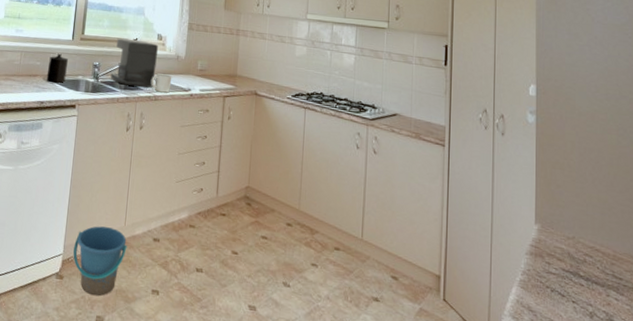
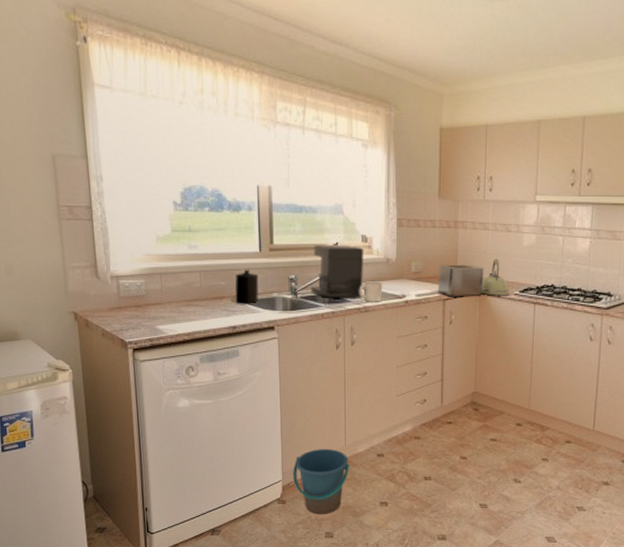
toaster: none [219,65,261,98] -> present [437,264,484,299]
kettle: none [257,65,283,99] -> present [481,259,510,296]

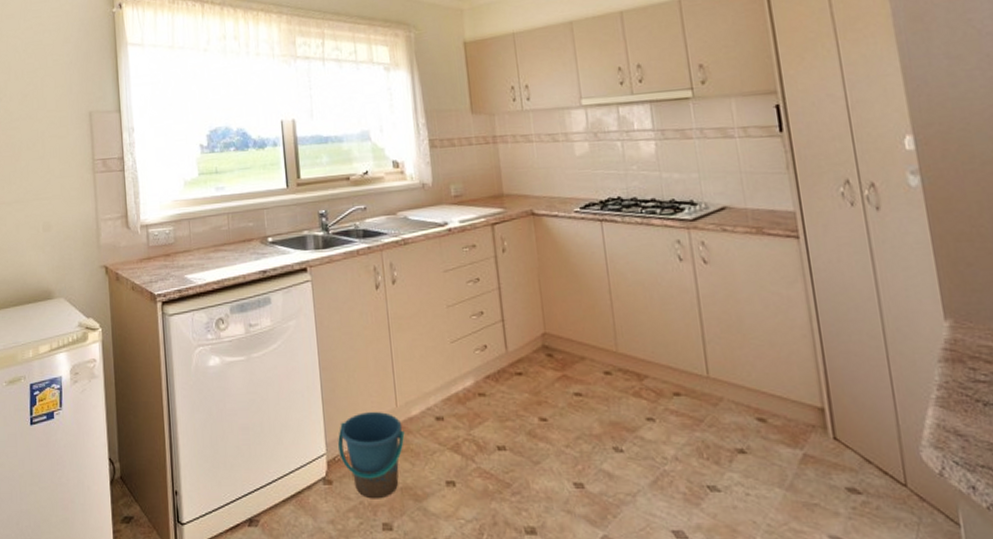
canister: present [235,269,259,304] -> none [263,207,289,246]
coffee maker: present [311,244,364,299] -> none [342,172,399,234]
mug: present [359,281,383,302] -> none [395,209,422,234]
toaster: present [437,264,484,299] -> none [481,182,536,222]
kettle: present [481,259,510,296] -> none [533,173,569,216]

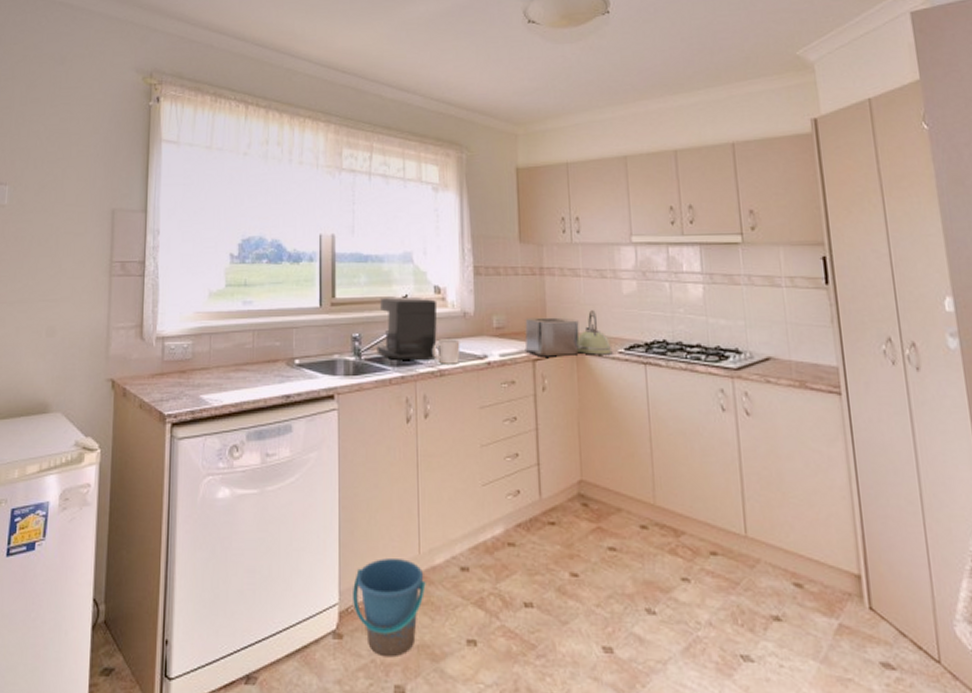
coffee maker: none [342,172,399,234] -> present [376,297,438,361]
mug: none [395,209,422,234] -> present [433,339,461,364]
toaster: none [481,182,536,222] -> present [524,317,580,359]
kettle: none [533,173,569,216] -> present [577,310,613,355]

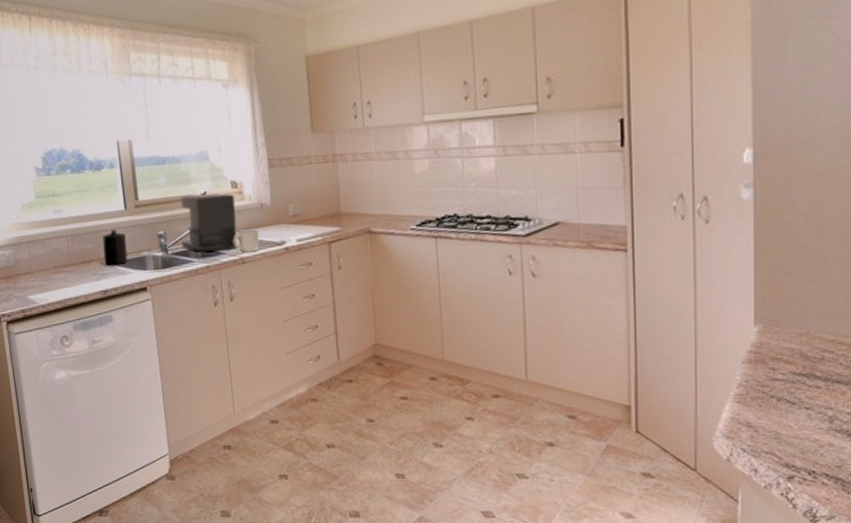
canister: none [290,327,318,368] -> present [102,229,128,267]
bucket: present [353,559,426,658] -> none [179,417,242,491]
toaster: present [524,317,580,359] -> none [319,200,373,240]
kettle: present [577,310,613,355] -> none [370,191,405,234]

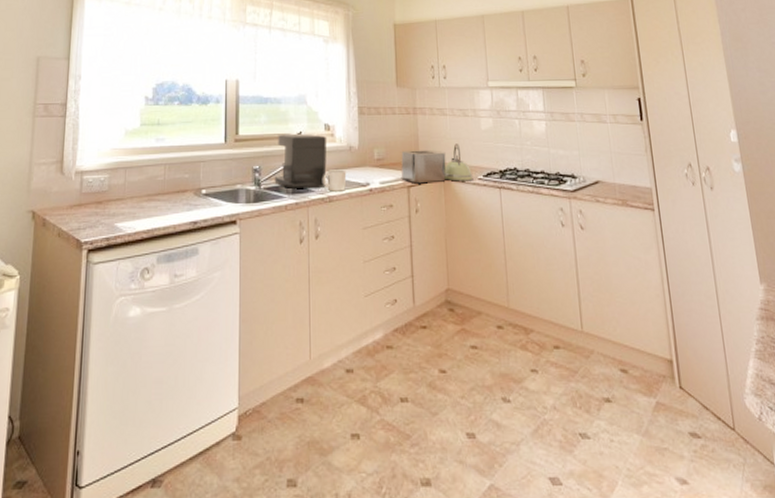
canister: present [102,229,128,267] -> none [198,161,223,198]
toaster: none [319,200,373,240] -> present [401,150,447,185]
kettle: none [370,191,405,234] -> present [444,144,474,182]

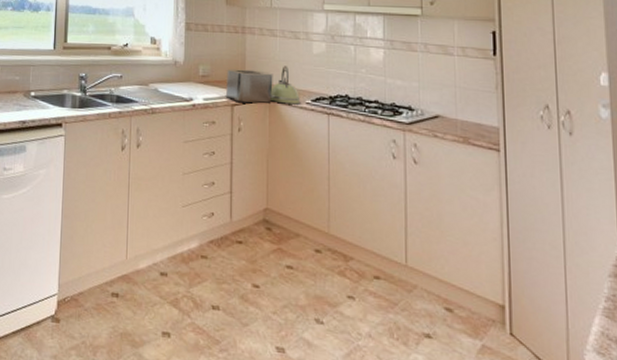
coffee maker: present [274,133,327,190] -> none [99,44,153,100]
mug: present [323,169,347,192] -> none [147,82,170,104]

